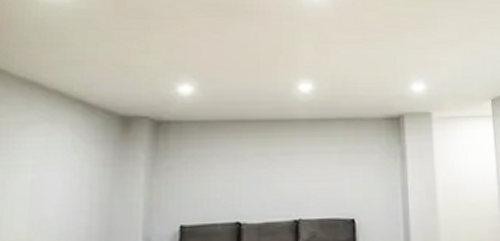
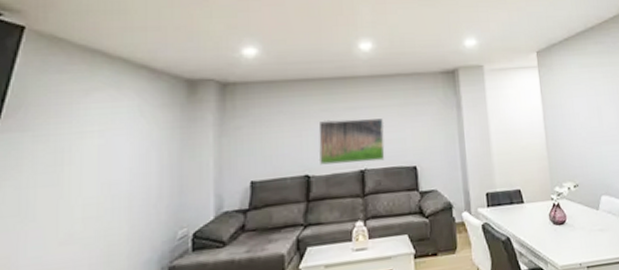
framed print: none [251,164,322,212] -> present [318,118,385,165]

